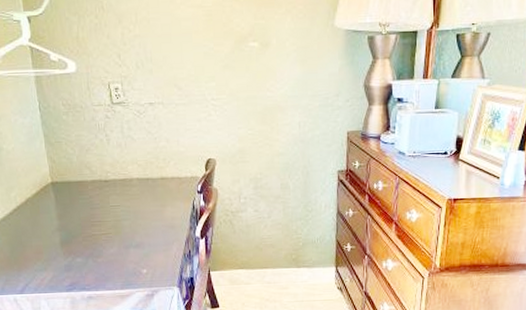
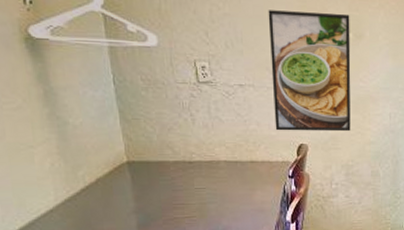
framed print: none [175,24,259,147] -> present [268,10,351,132]

